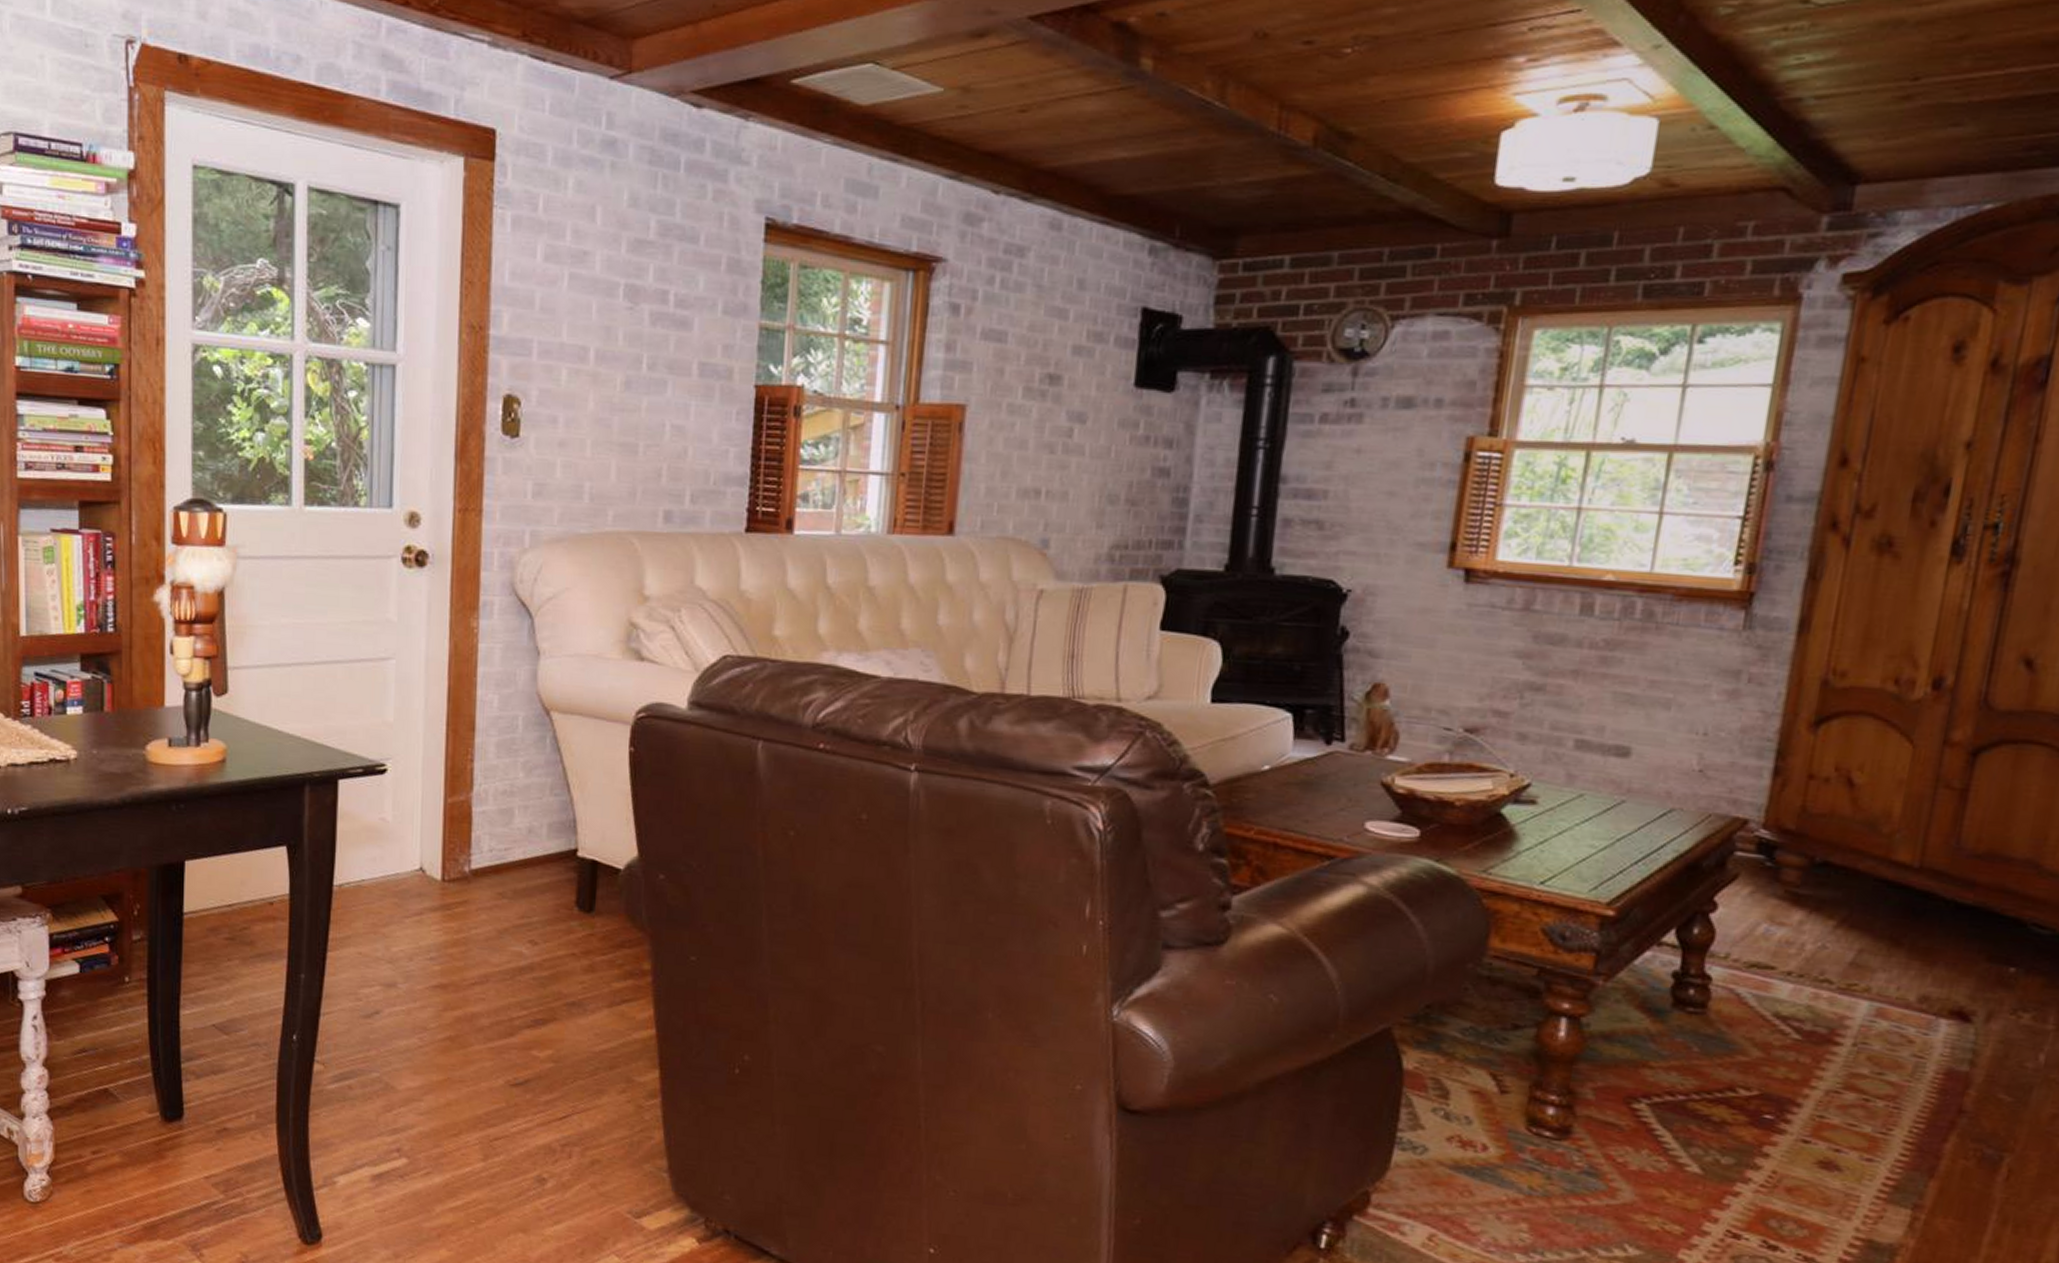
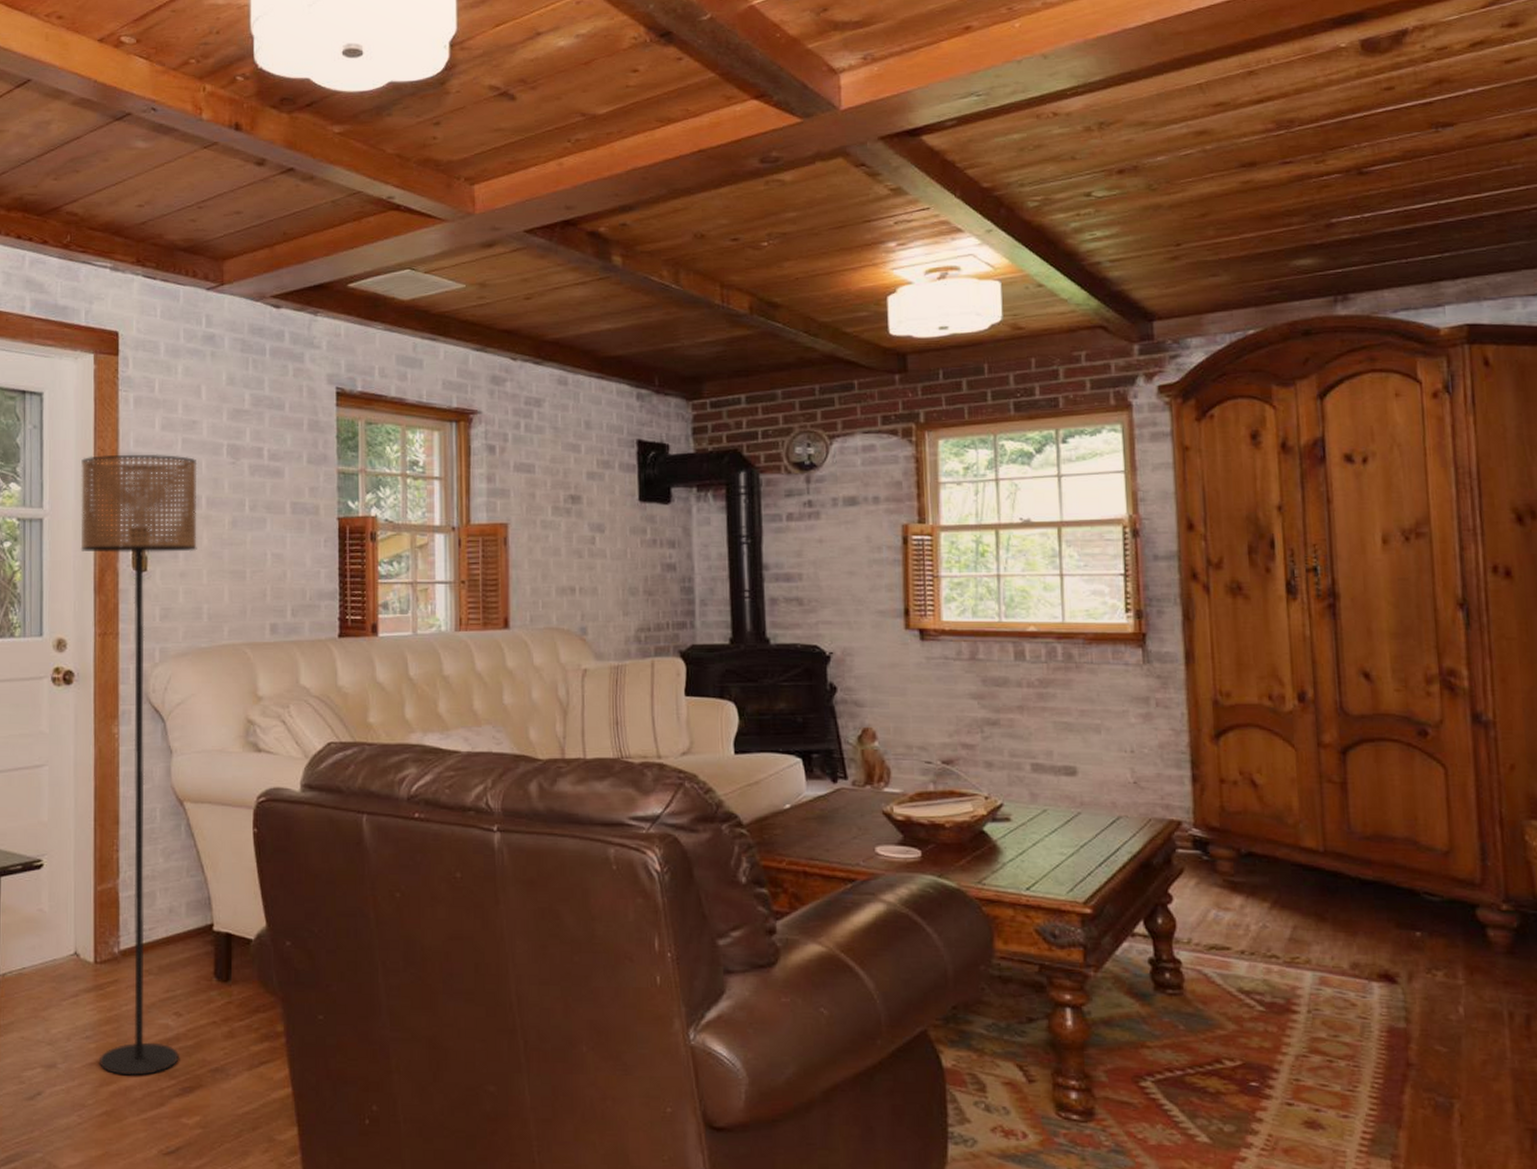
floor lamp: none [440,288,587,1004] -> present [80,454,198,1076]

